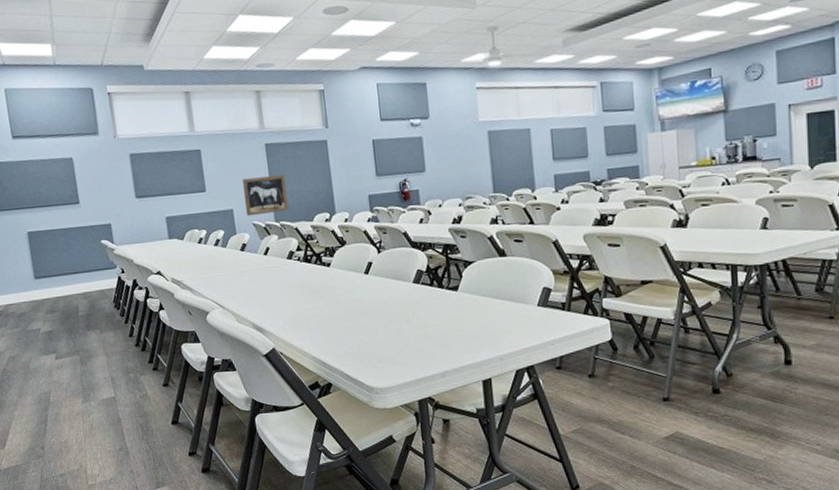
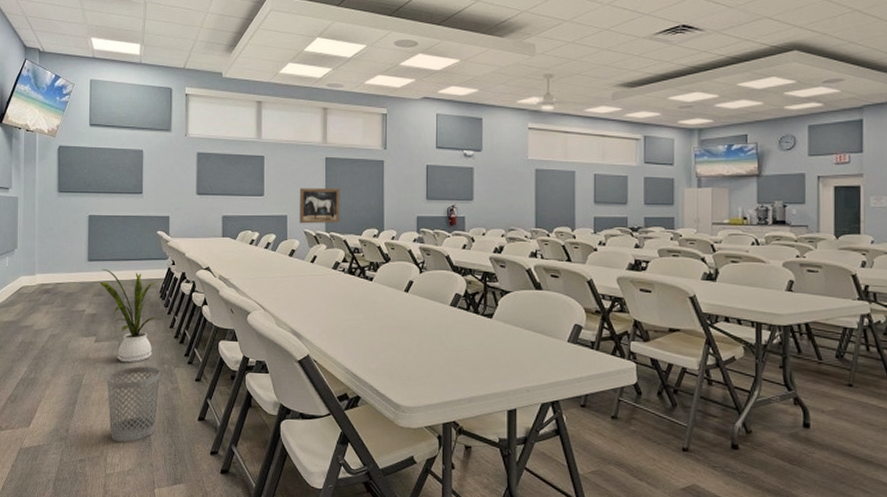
house plant: none [50,284,121,376] -> present [99,268,163,363]
wastebasket: none [73,377,130,453] -> present [107,366,161,442]

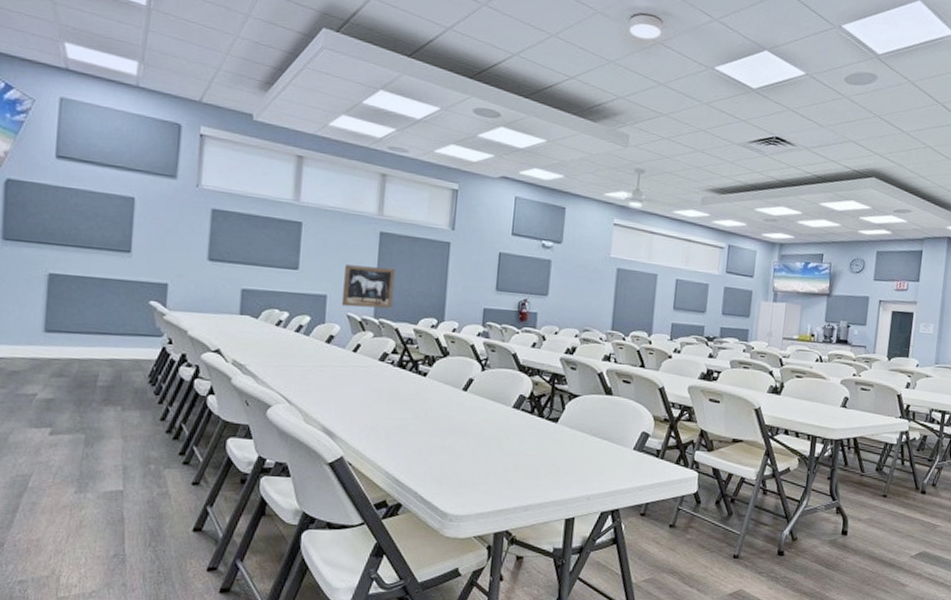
house plant: present [99,268,163,363] -> none [60,342,151,462]
wastebasket: present [107,366,161,442] -> none [64,465,145,558]

